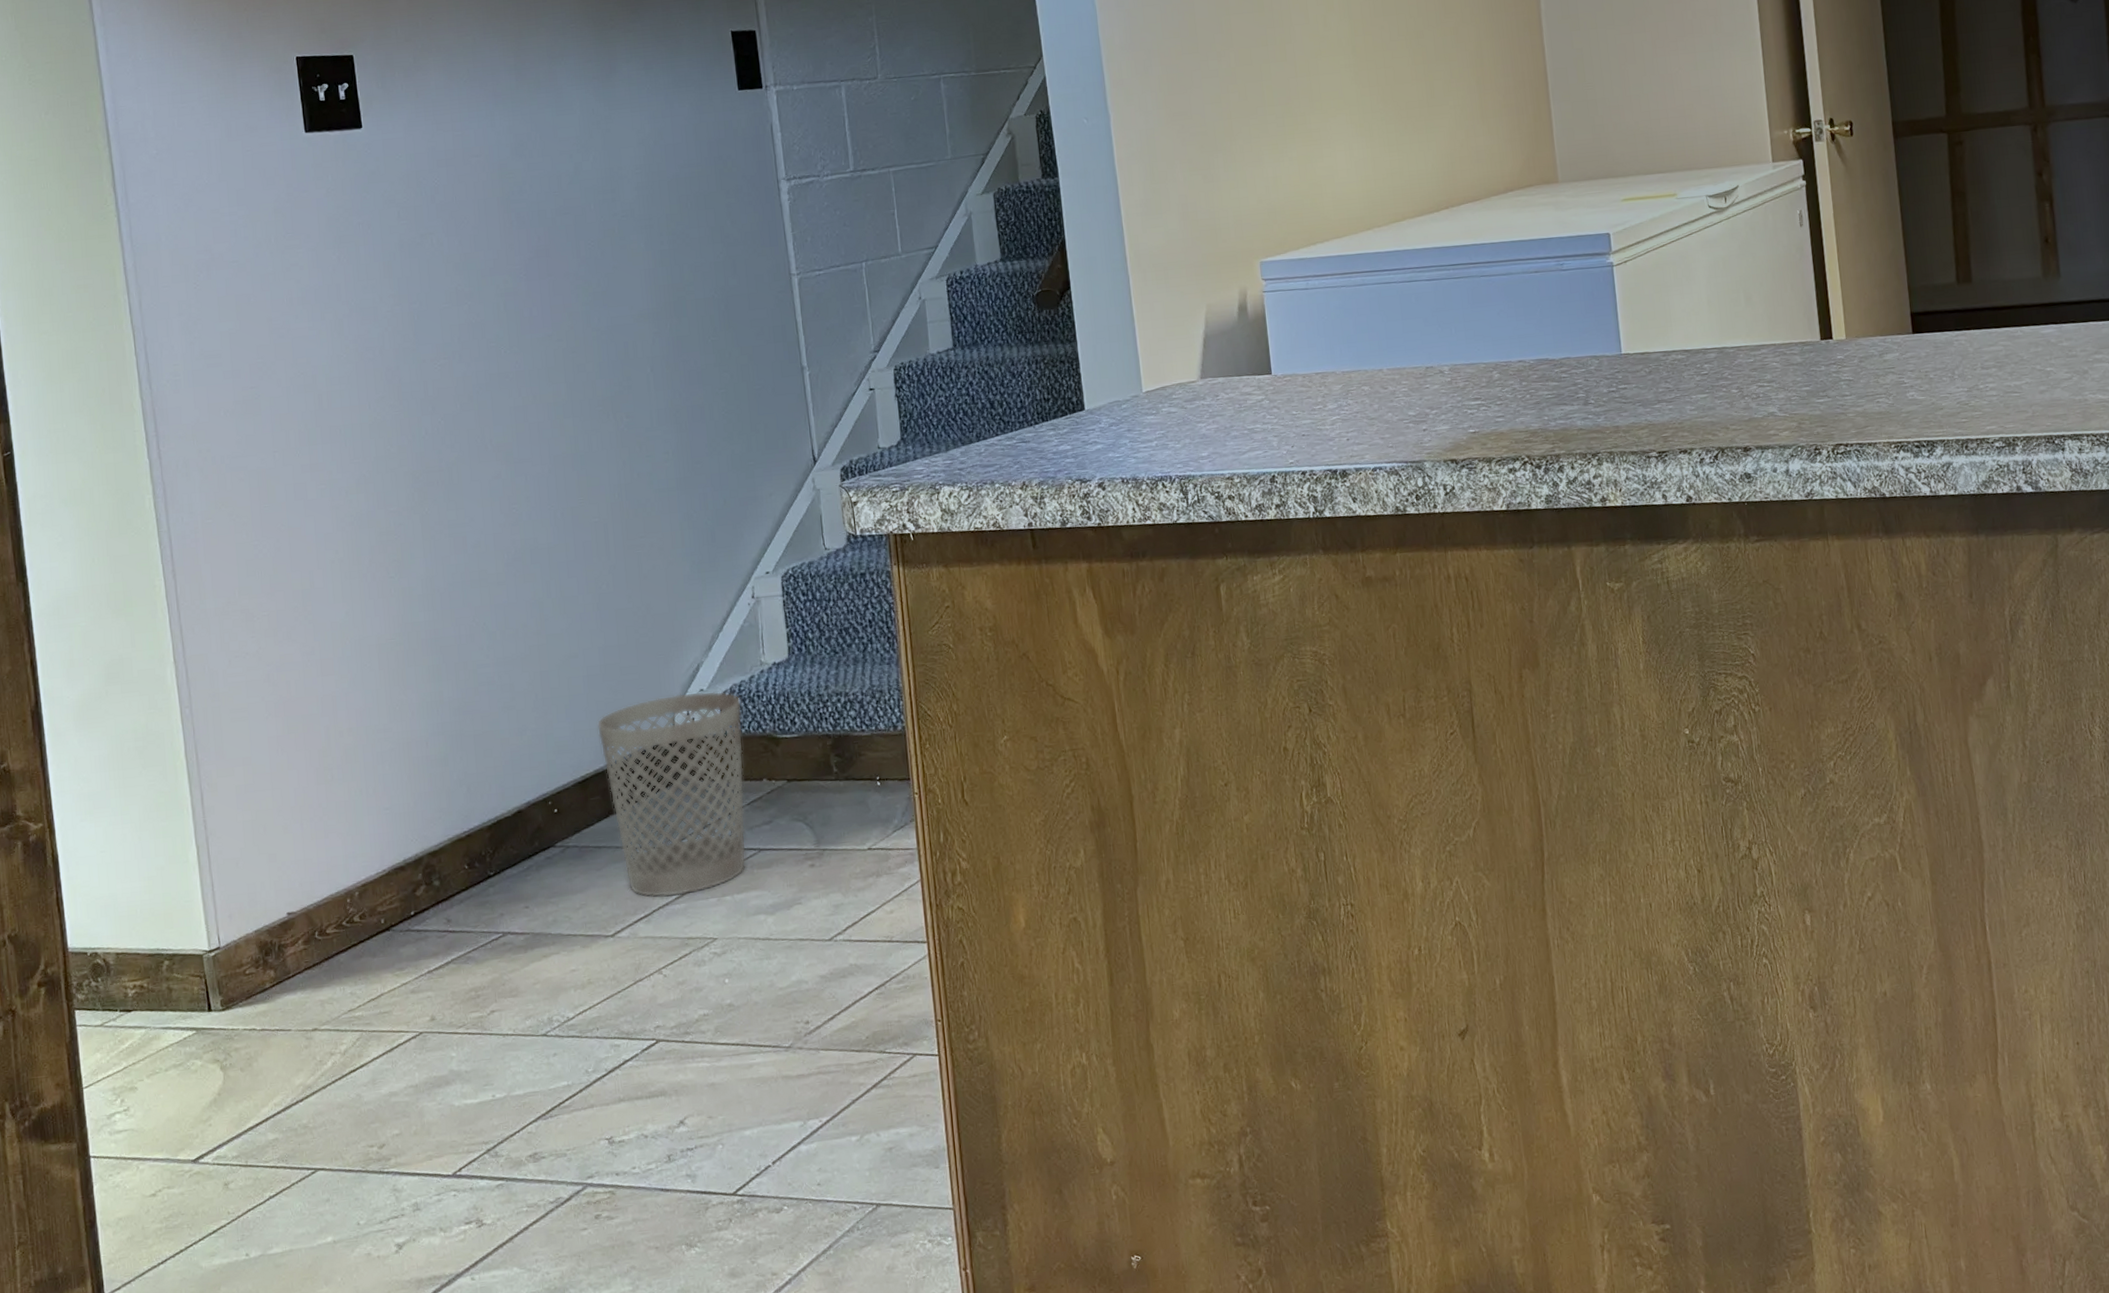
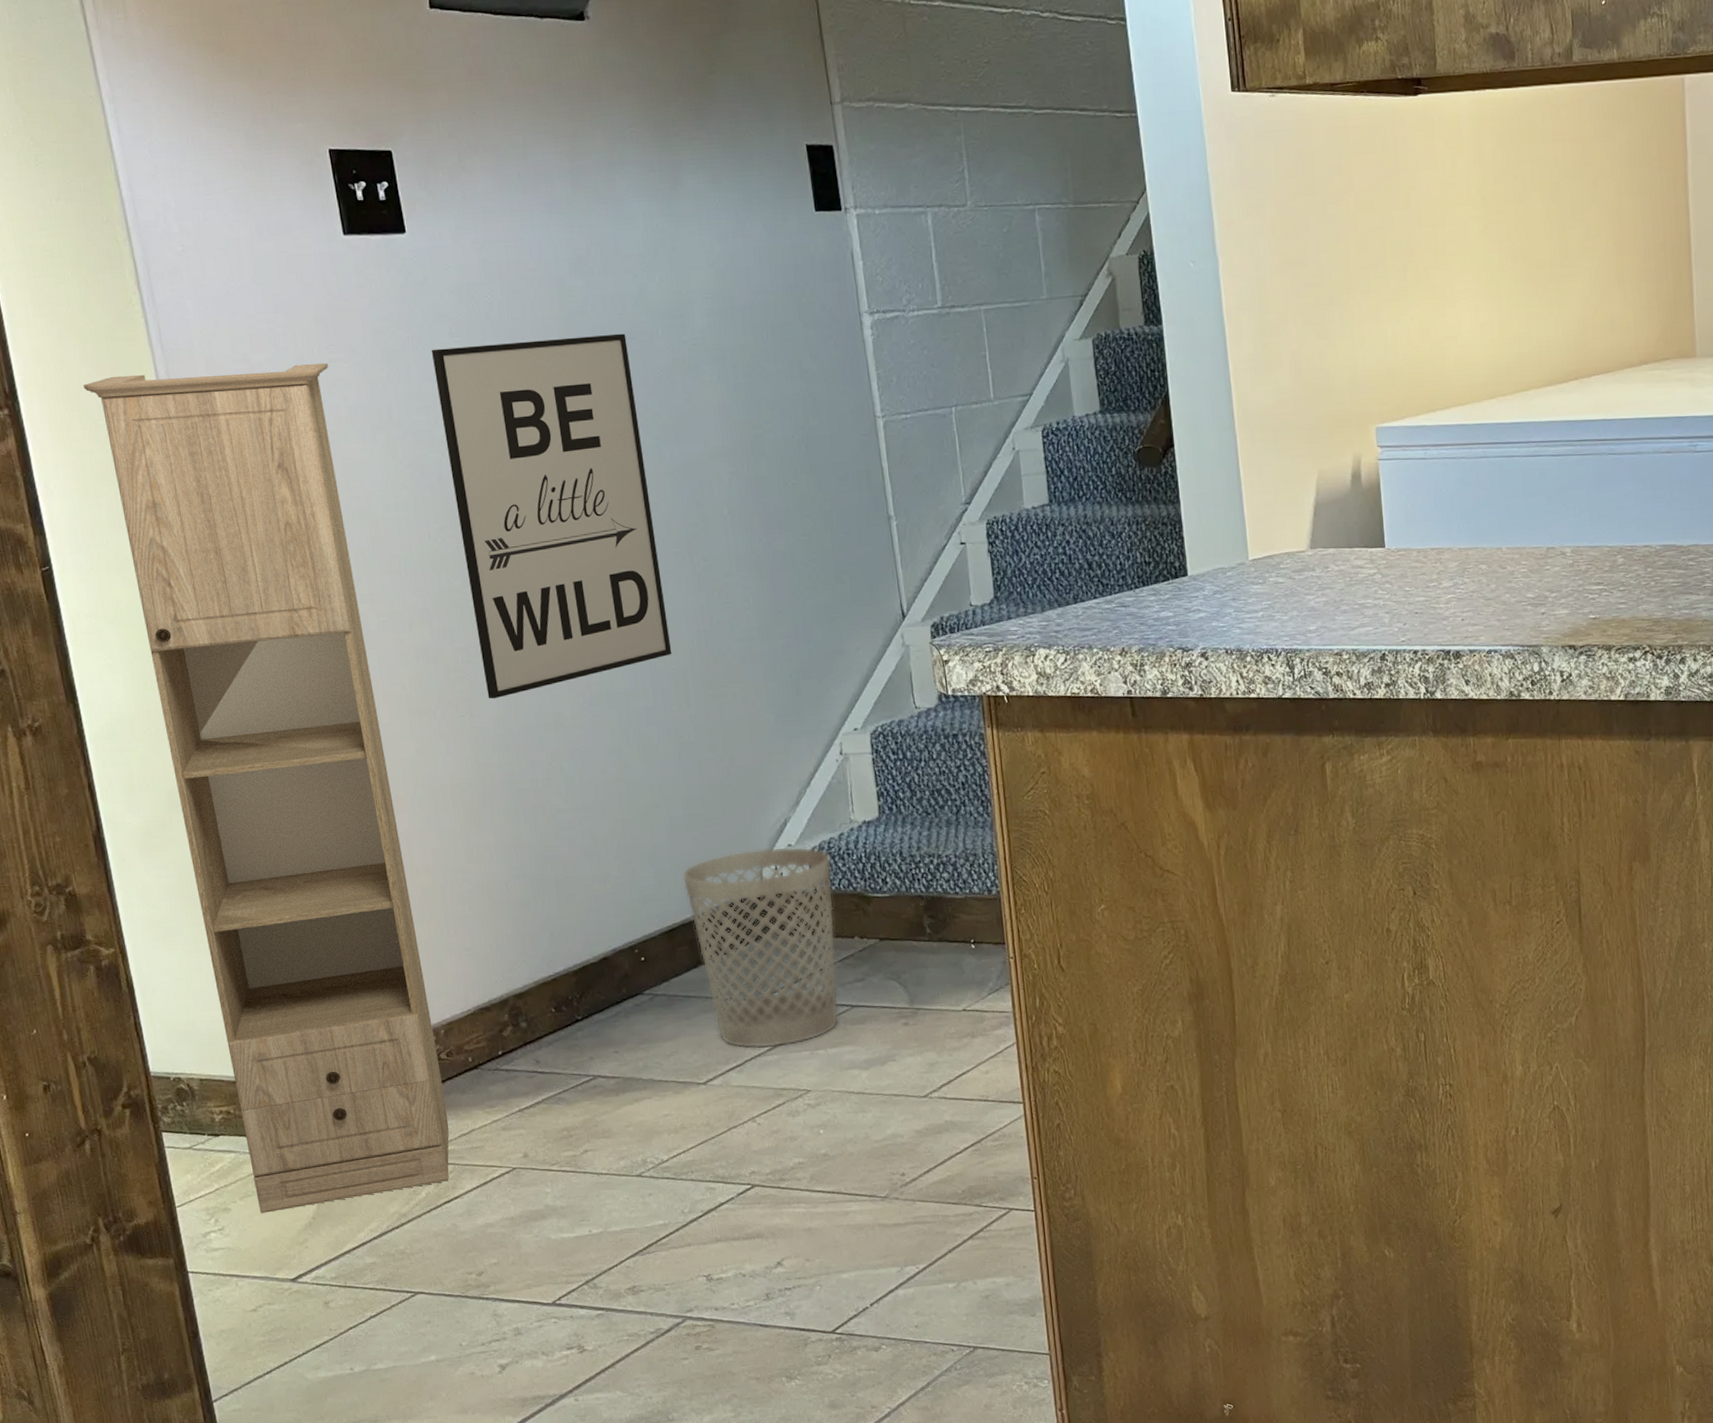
storage cabinet: none [57,249,359,1091] -> present [84,362,449,1213]
wall art: none [379,209,594,560] -> present [431,333,672,699]

